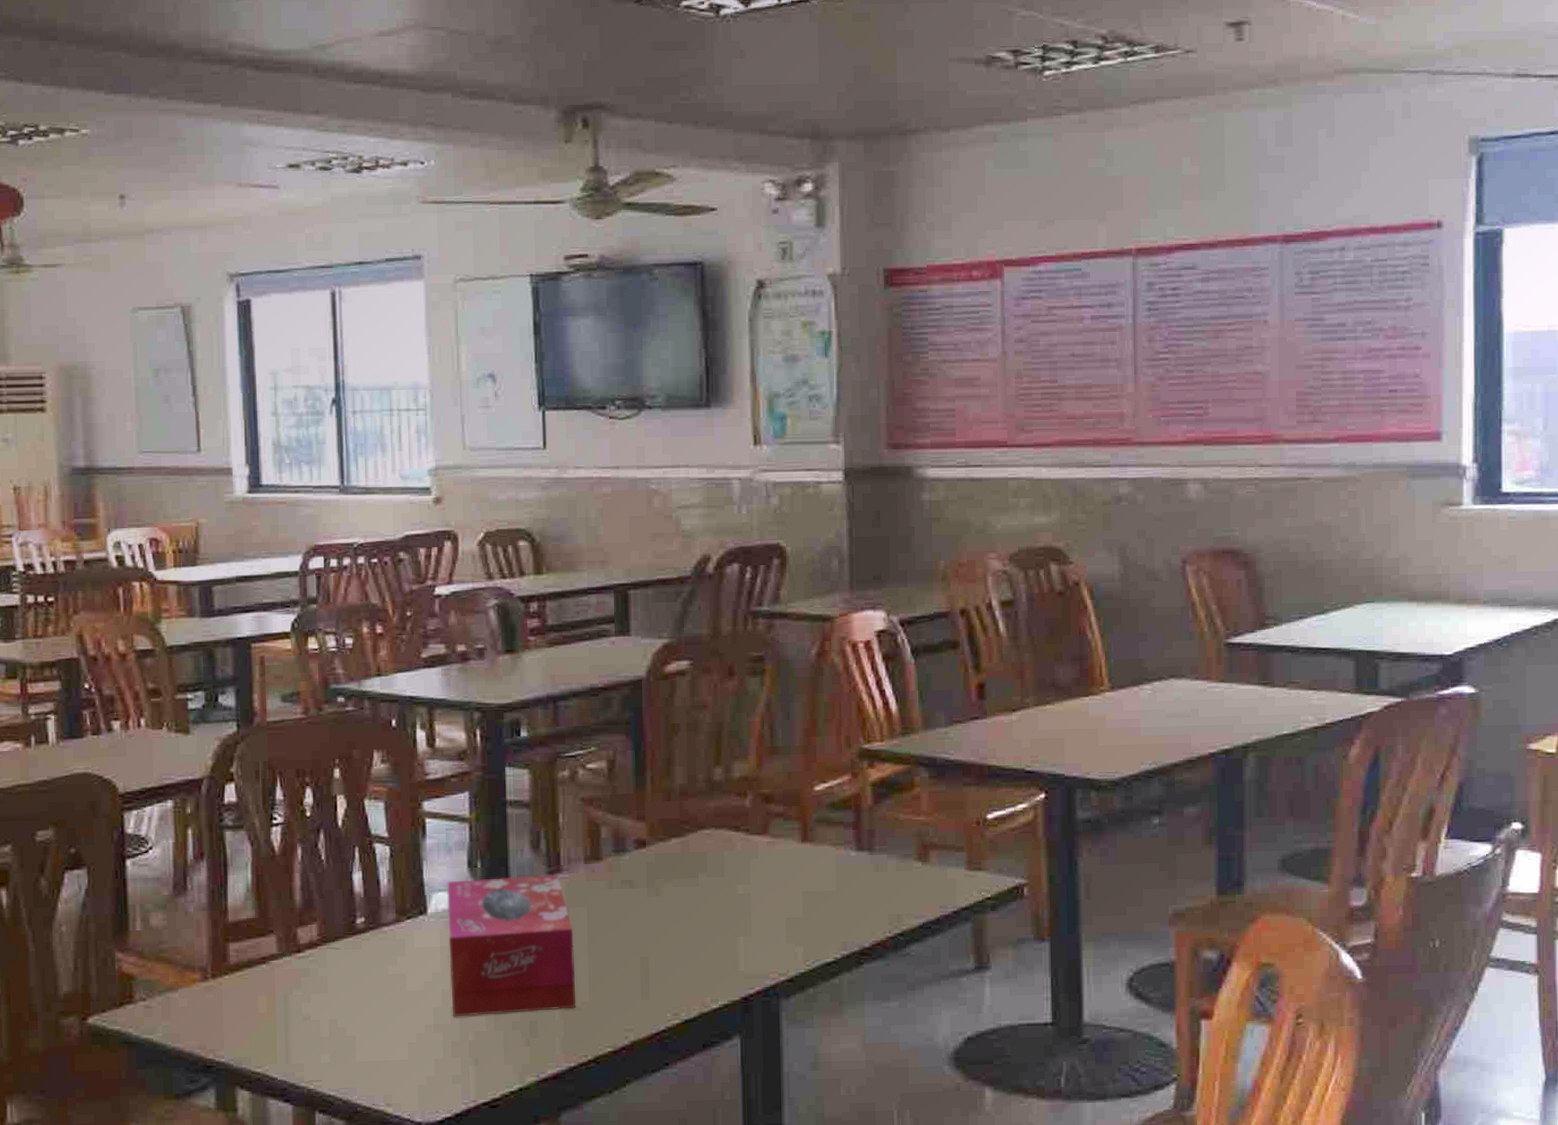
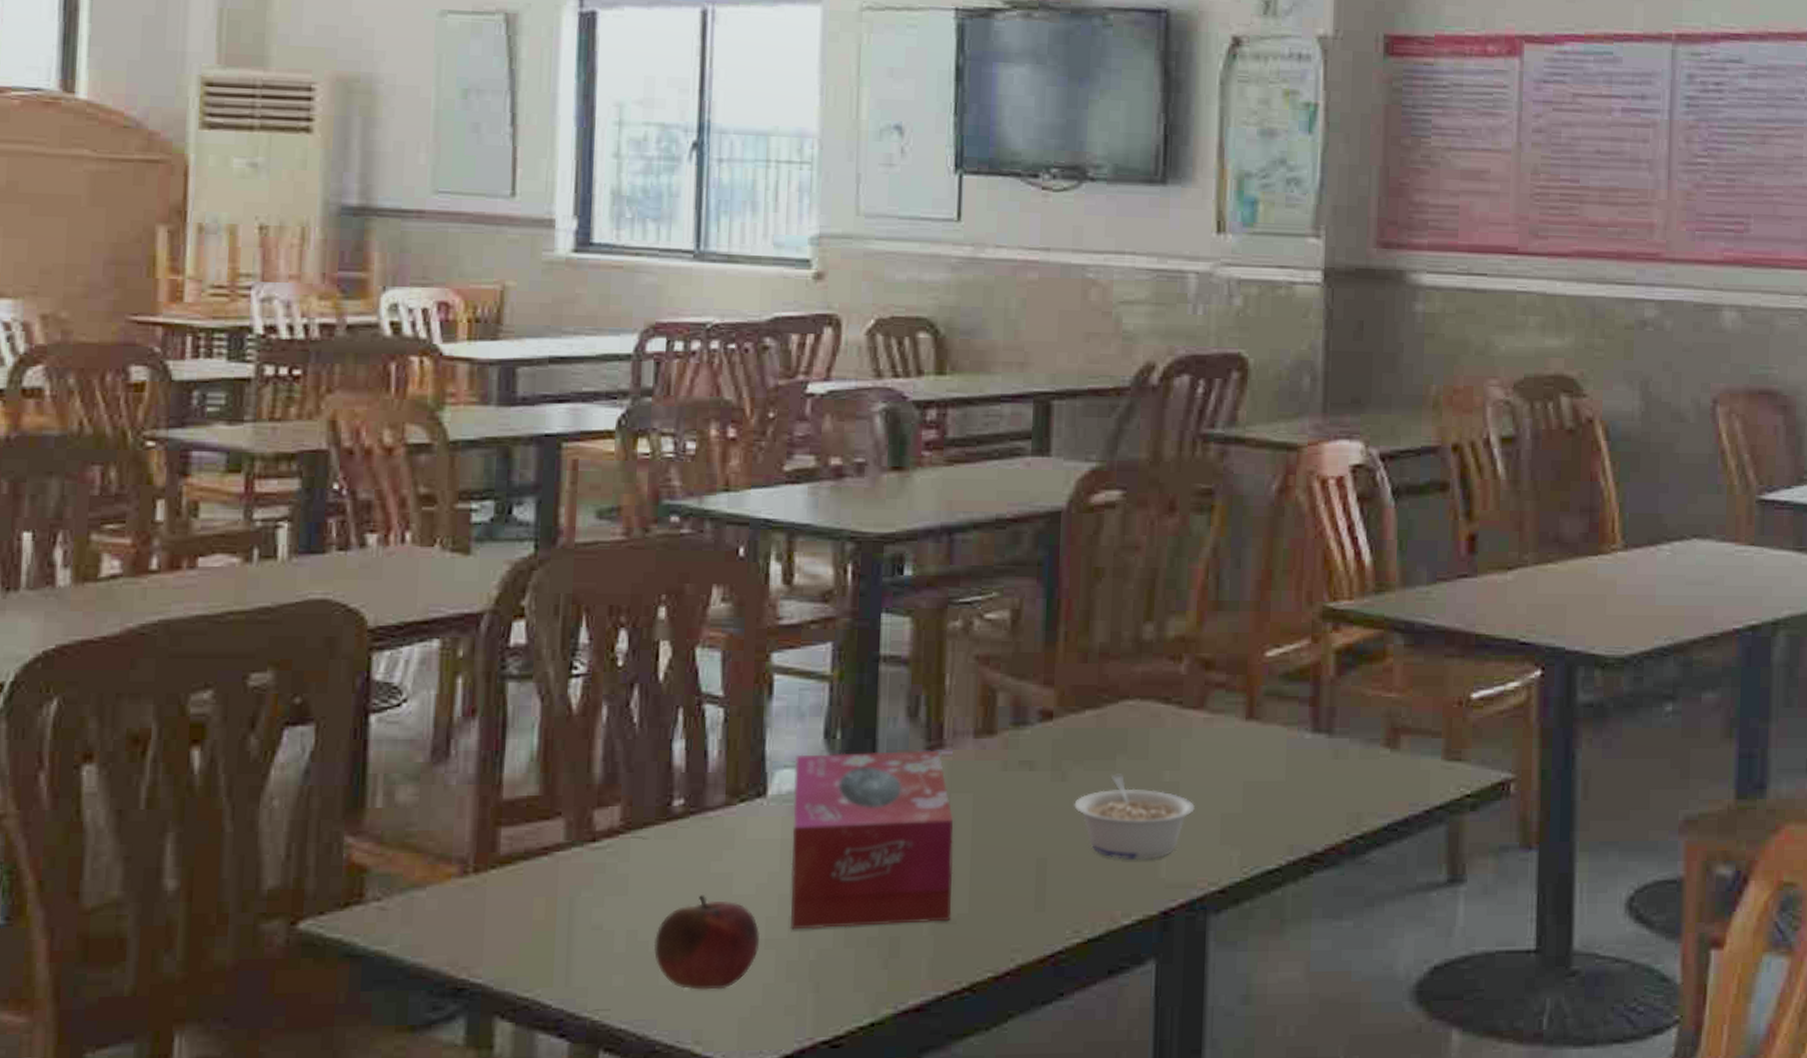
fruit: none [350,991,429,1065] -> present [653,895,759,990]
legume: none [667,888,764,957] -> present [1074,774,1195,860]

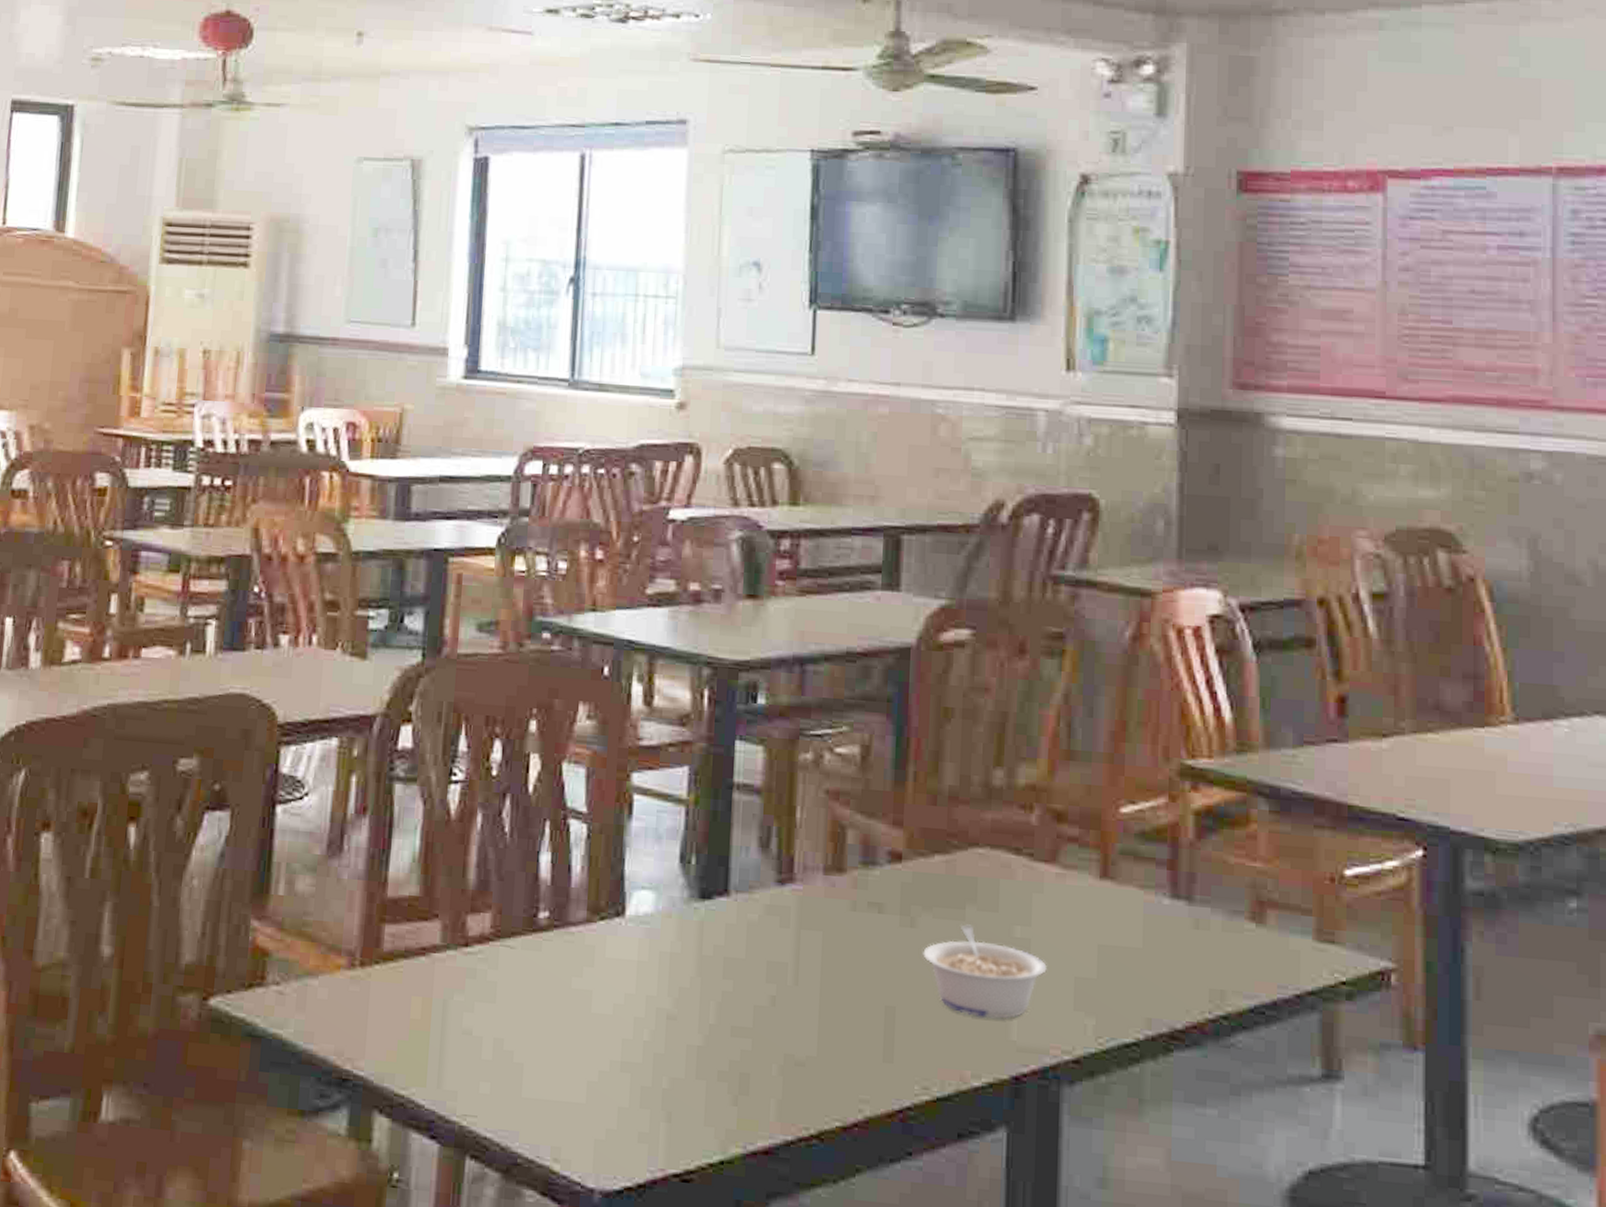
fruit: present [653,895,759,990] -> none [518,1010,616,1109]
tissue box: present [789,750,954,930] -> none [644,876,803,1062]

